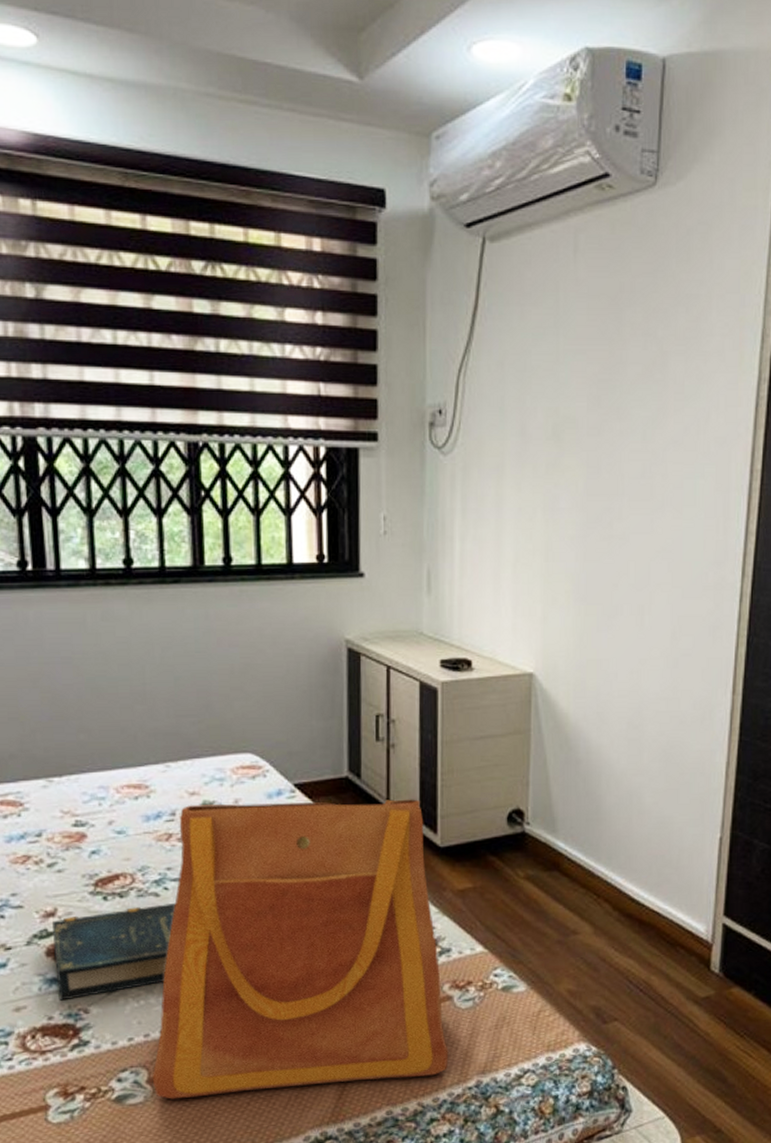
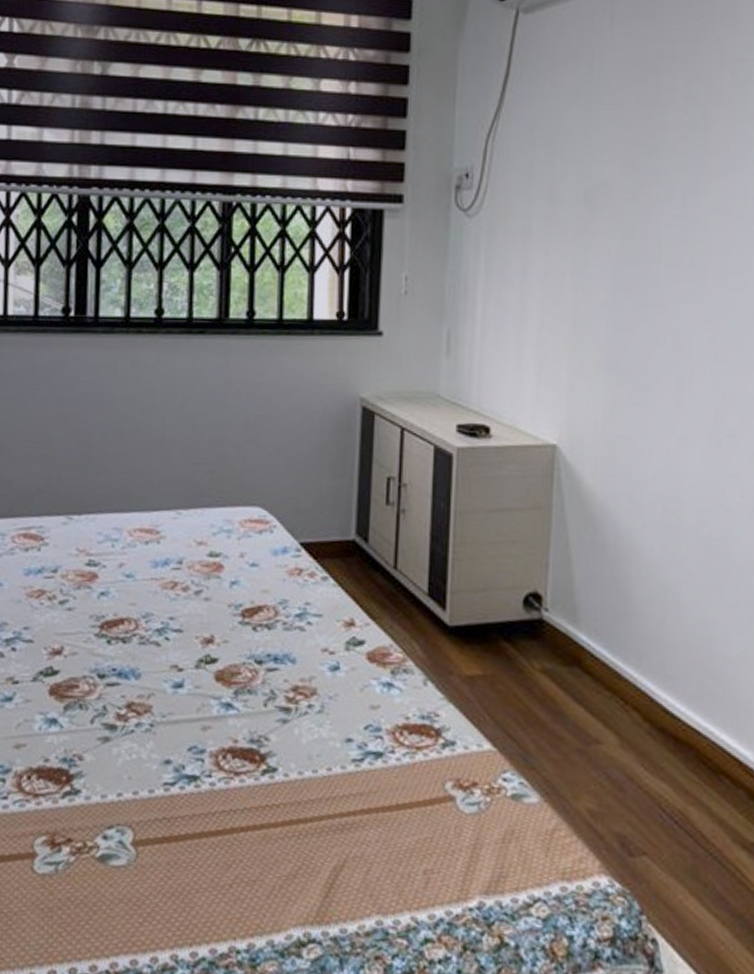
book: present [52,902,176,1001] -> none [56,654,175,744]
tote bag: present [152,799,449,1100] -> none [137,555,448,888]

